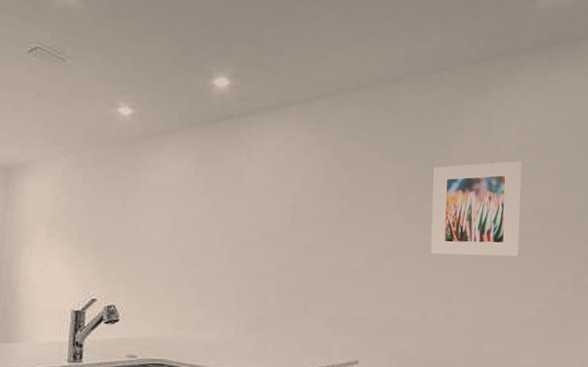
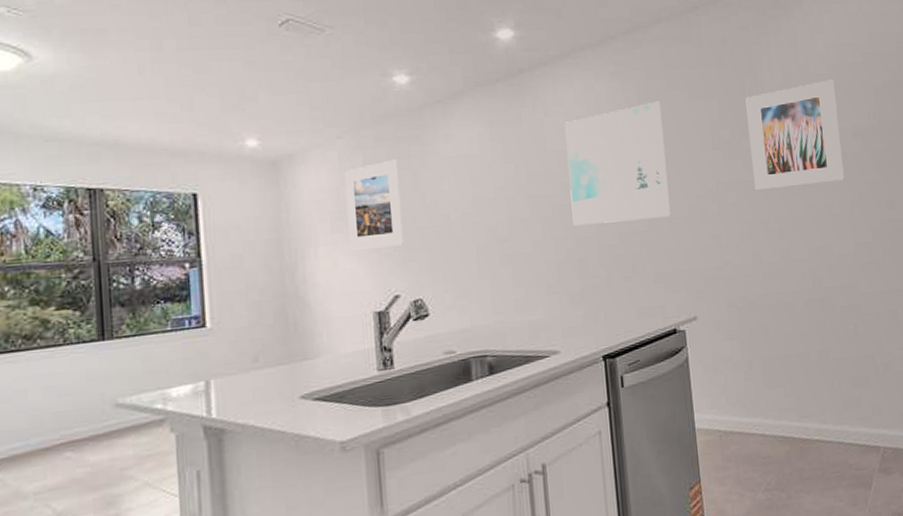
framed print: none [60,180,111,256] -> present [344,159,404,250]
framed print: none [257,160,354,266] -> present [564,101,672,226]

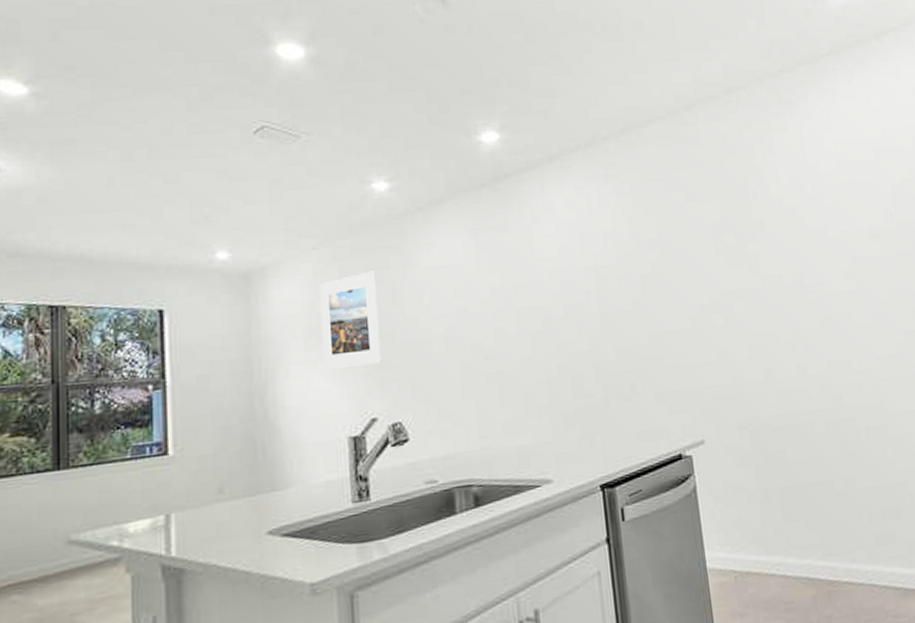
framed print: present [564,101,672,226] -> none [554,204,674,340]
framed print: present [745,79,845,191] -> none [749,178,864,300]

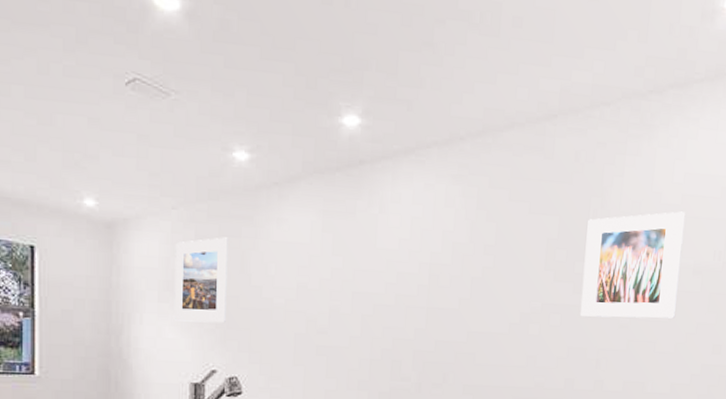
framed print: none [749,178,864,300] -> present [580,211,686,319]

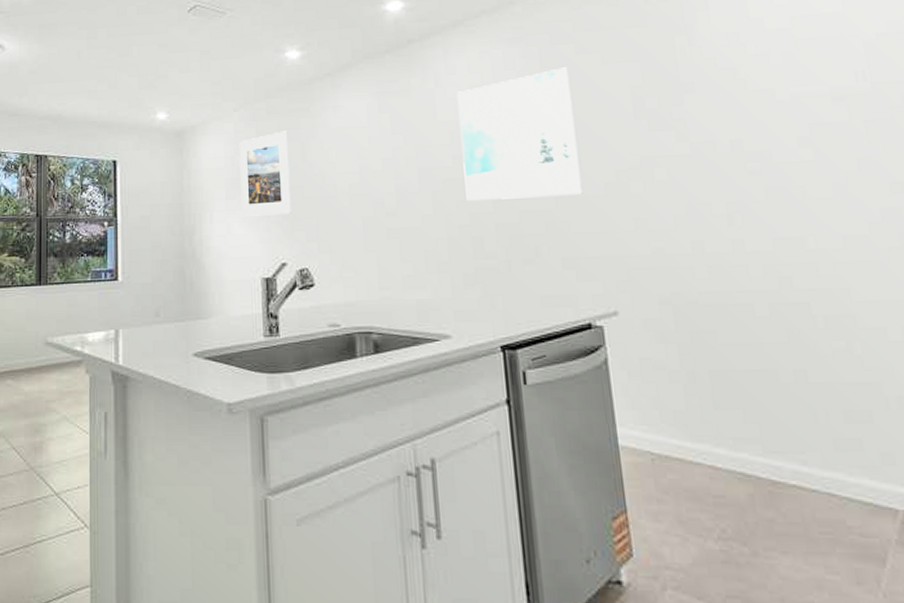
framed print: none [392,211,500,331] -> present [457,67,584,201]
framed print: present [580,211,686,319] -> none [676,34,823,167]

